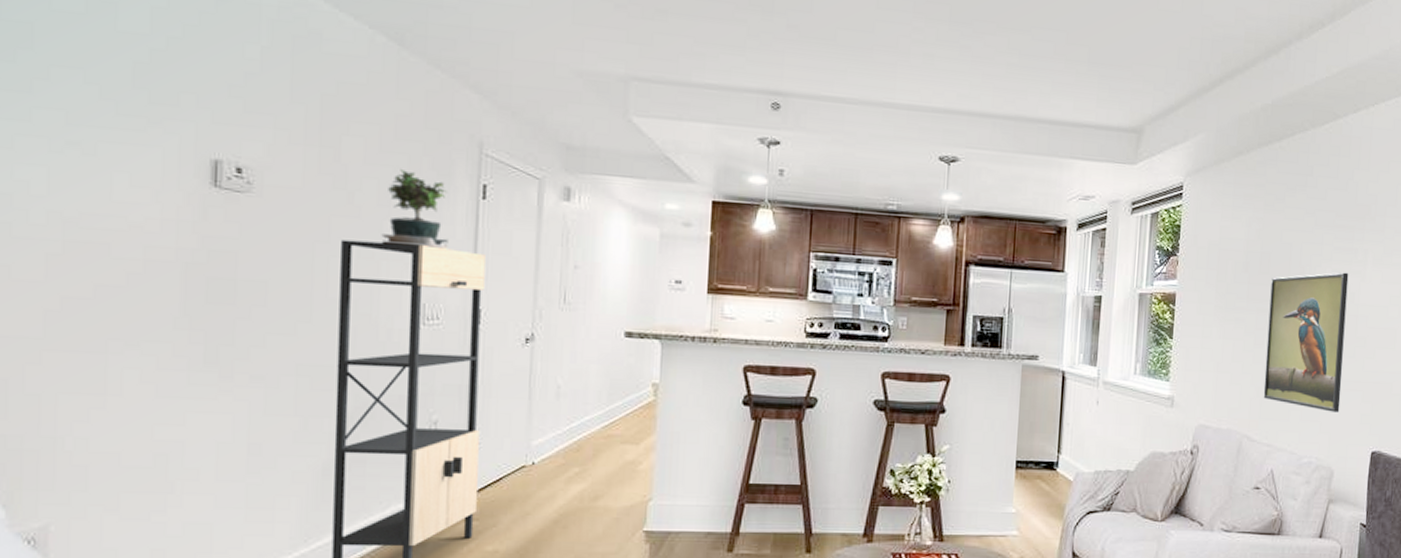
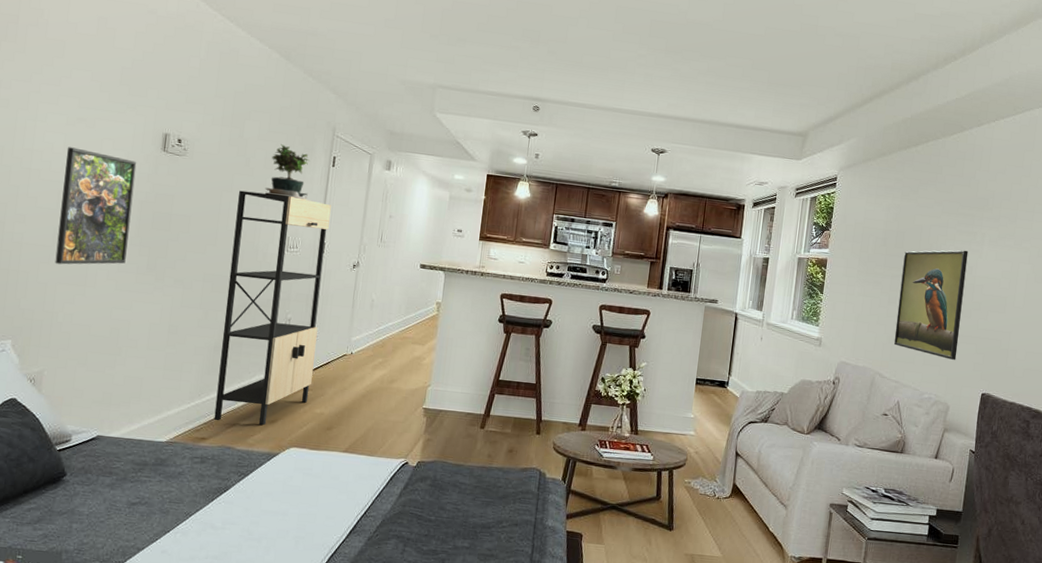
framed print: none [50,186,173,365] -> present [55,147,137,265]

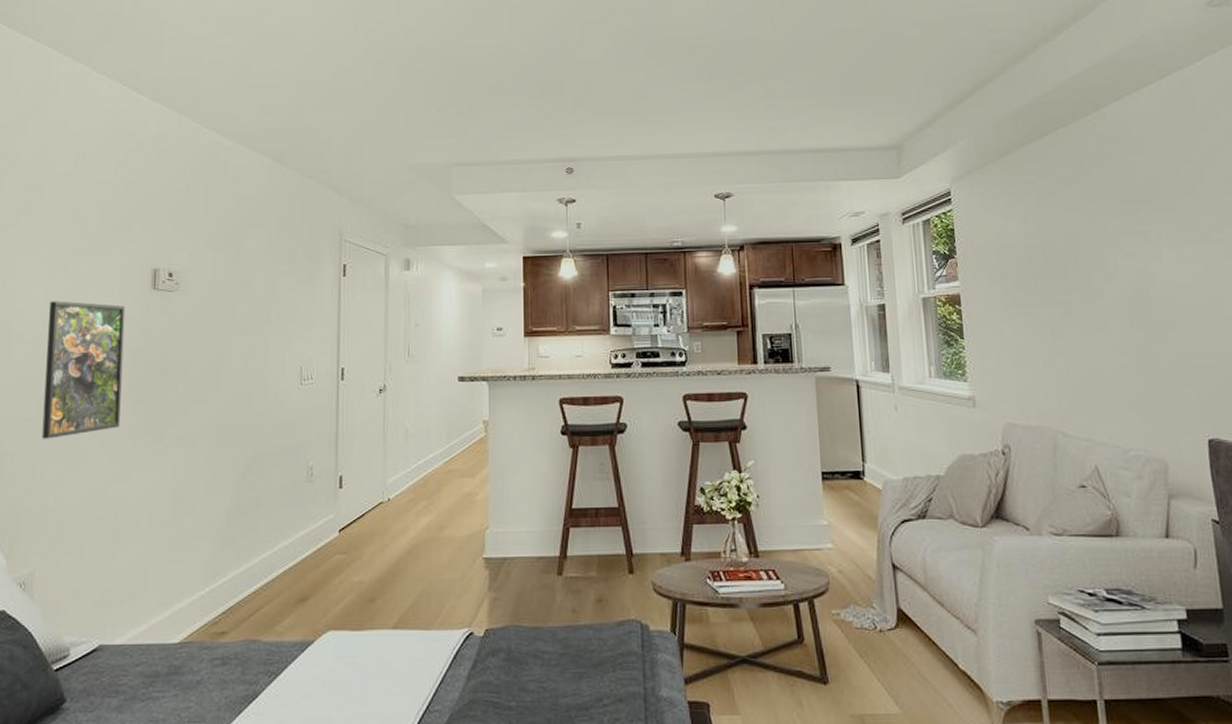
shelving unit: present [214,190,331,426] -> none [233,319,346,608]
potted plant: present [265,143,310,201] -> none [269,259,319,321]
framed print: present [893,250,969,360] -> none [1059,255,1162,400]

